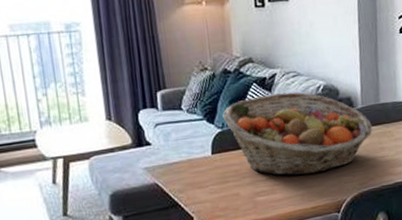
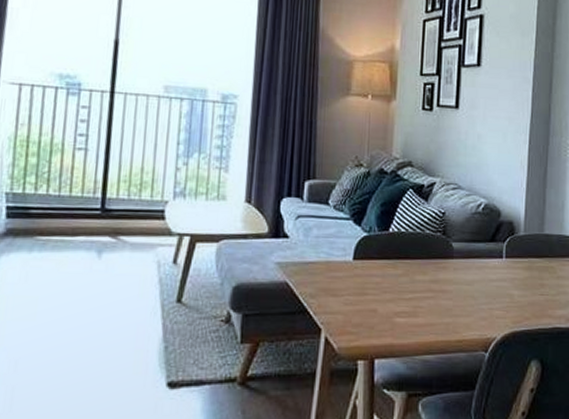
fruit basket: present [222,92,372,176] -> none [371,204,533,302]

